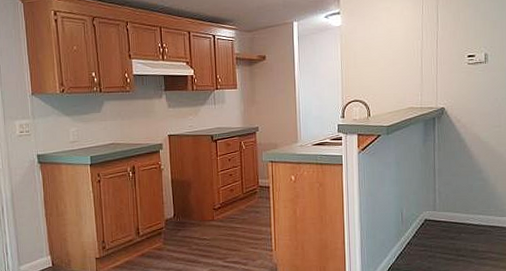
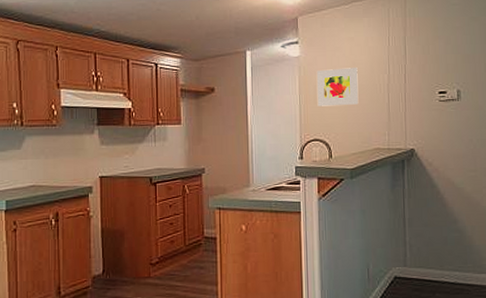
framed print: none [356,35,395,71] -> present [316,68,359,107]

